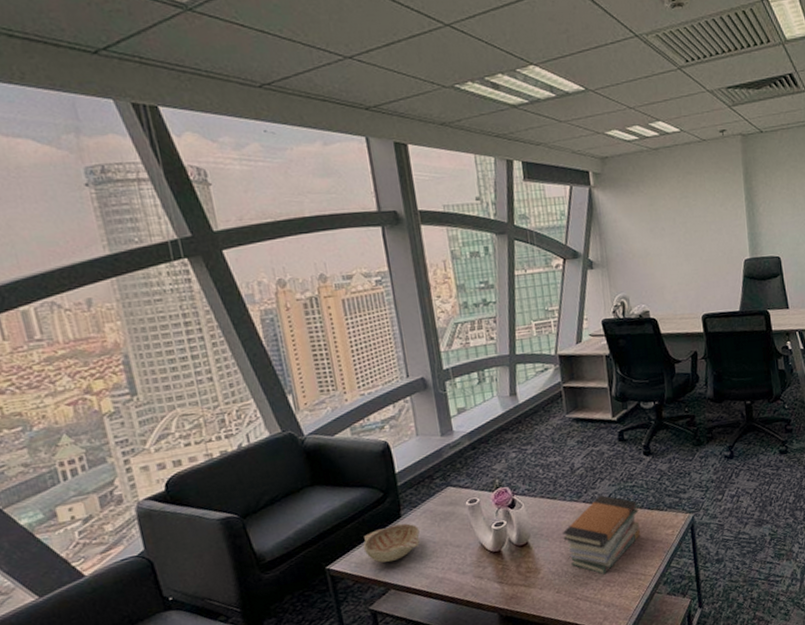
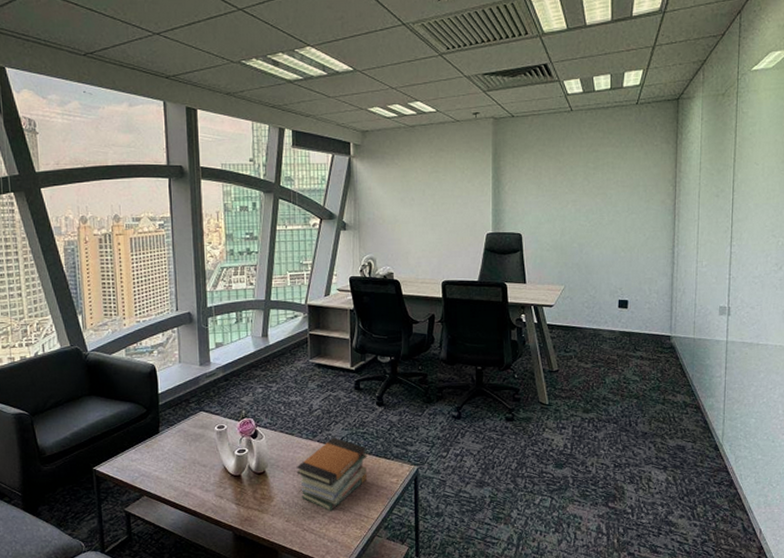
decorative bowl: present [362,523,420,563] -> none [125,439,173,472]

